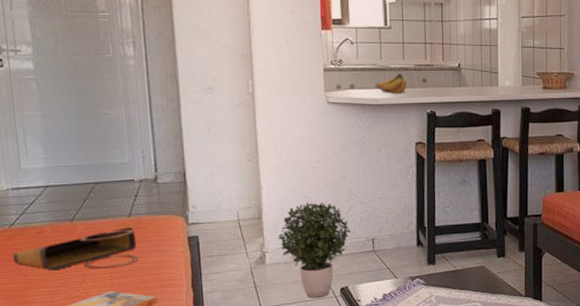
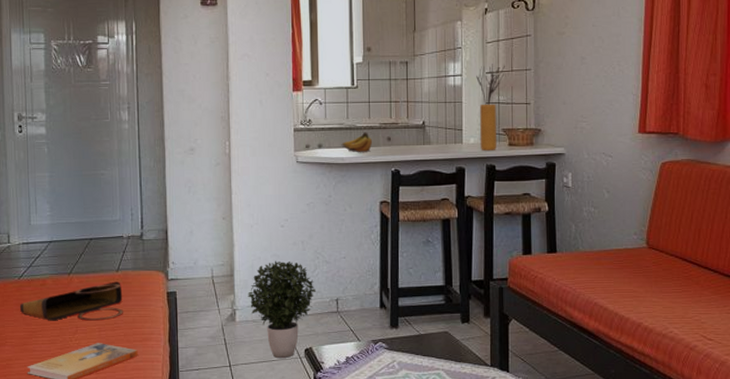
vase: none [512,8,540,93] -> present [476,64,505,151]

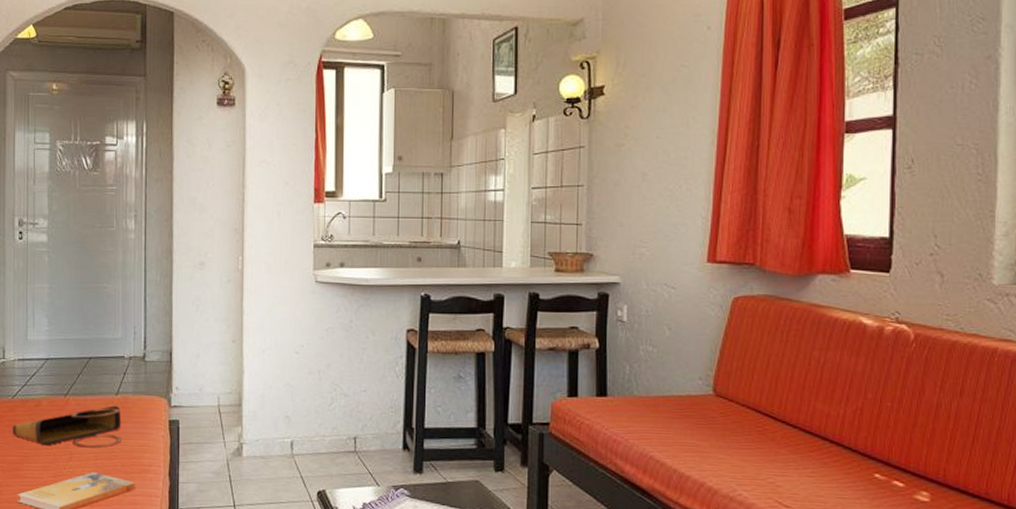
potted plant: present [248,260,317,358] -> none [256,391,333,500]
fruit: present [341,132,373,153] -> none [365,250,401,275]
vase: present [476,64,505,151] -> none [520,178,554,276]

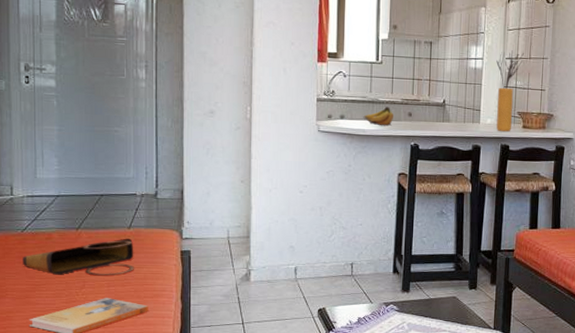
fruit: none [365,250,401,275] -> present [363,106,394,127]
vase: none [520,178,554,276] -> present [496,50,524,132]

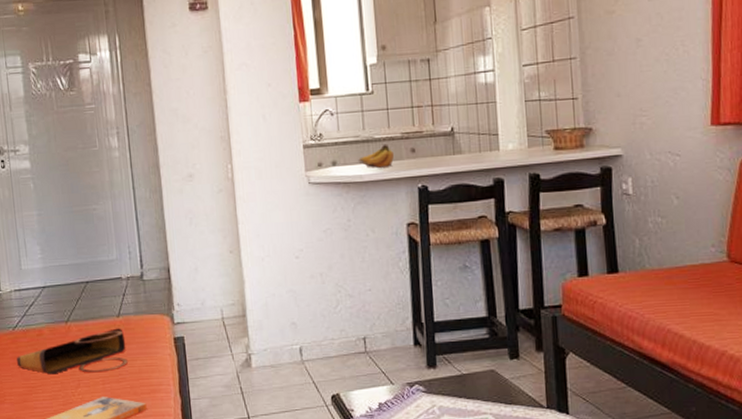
vase: present [496,50,524,132] -> none [511,54,545,157]

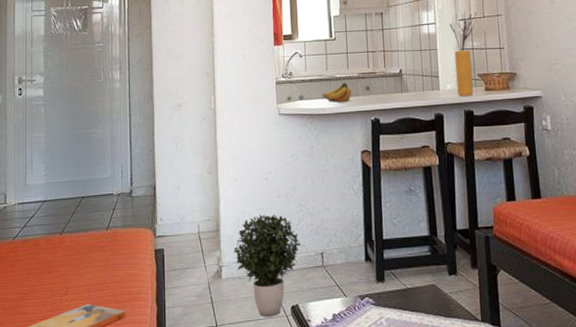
handbag: present [16,328,128,375] -> none [12,240,112,282]
potted plant: none [263,297,341,407] -> present [233,214,301,316]
vase: none [511,54,545,157] -> present [449,11,477,96]

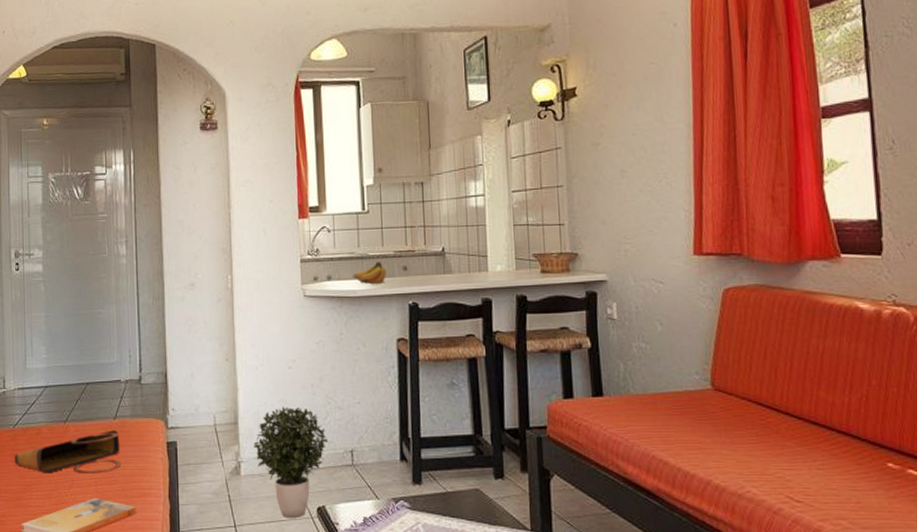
handbag: none [12,240,112,282] -> present [14,430,121,474]
vase: present [449,11,477,96] -> none [501,181,534,279]

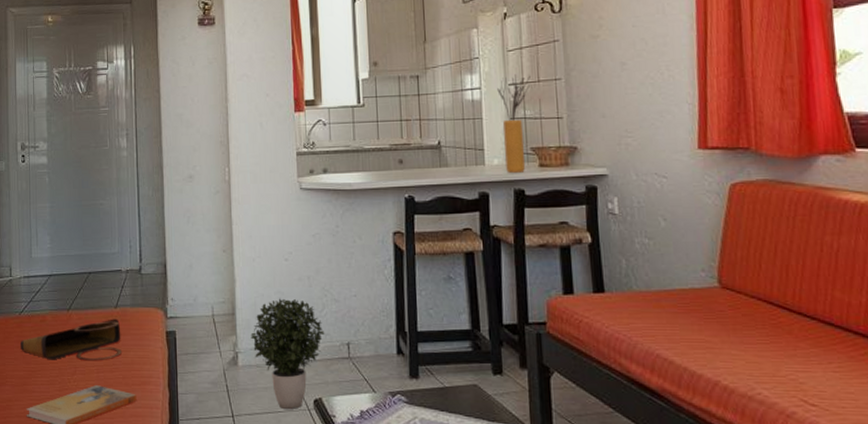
fruit: present [352,261,387,285] -> none [348,154,383,178]
vase: none [501,181,534,279] -> present [497,74,531,173]

